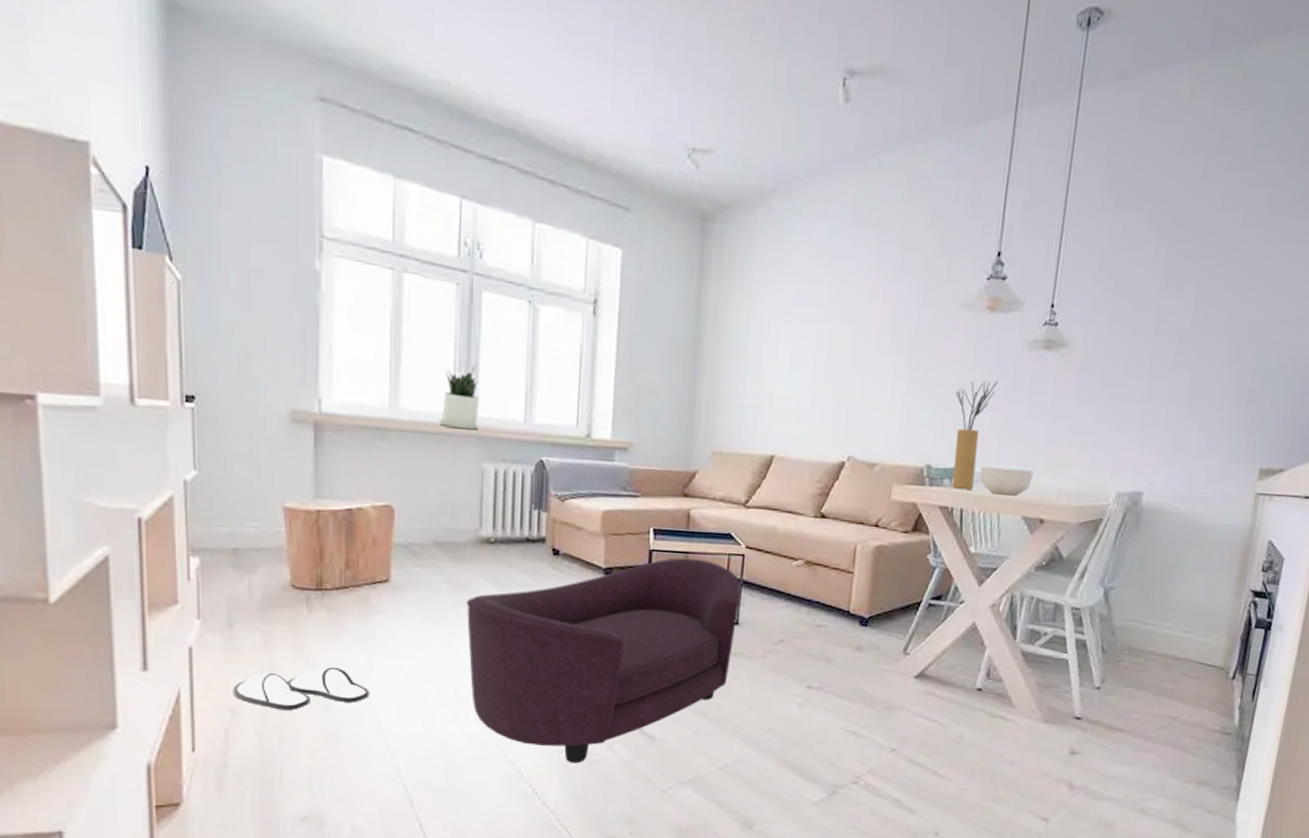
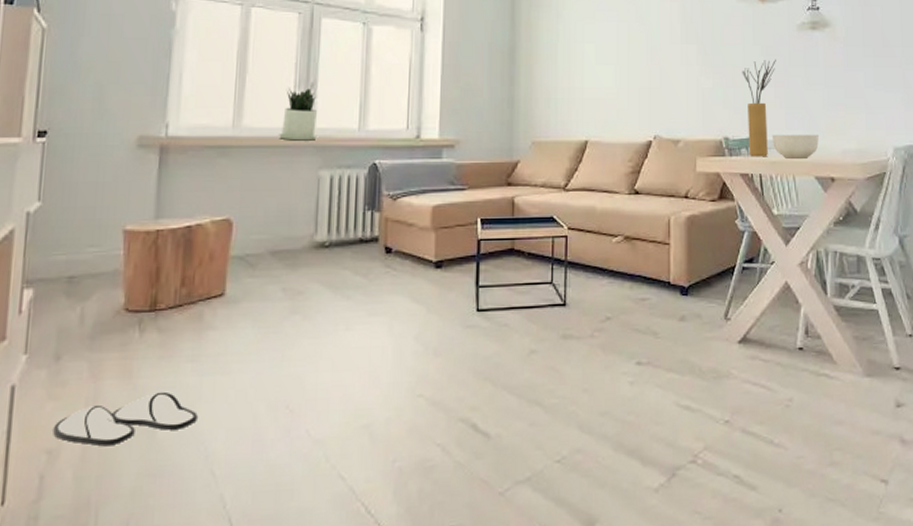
dog bed: present [466,558,742,764] -> none [299,244,567,473]

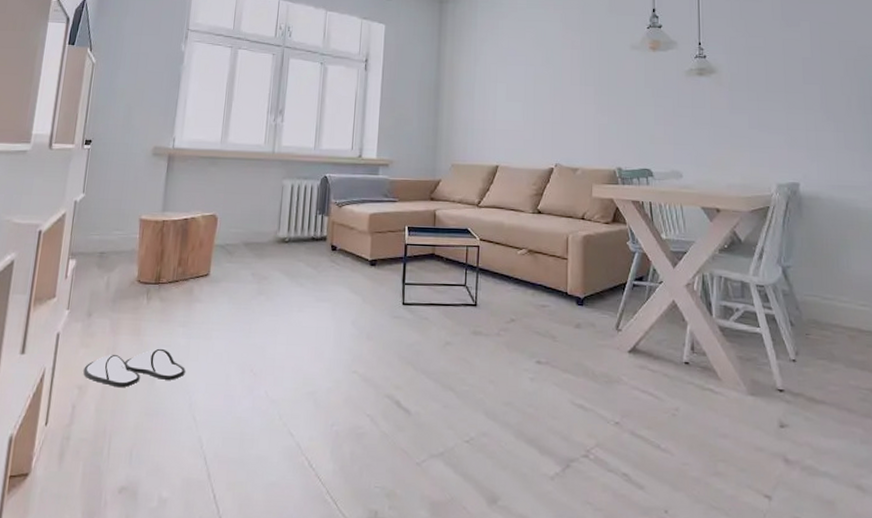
planter: present [277,87,317,141] -> none [253,112,283,156]
vase: present [742,59,776,157] -> none [634,100,666,187]
bowl: present [771,134,819,160] -> none [661,167,705,191]

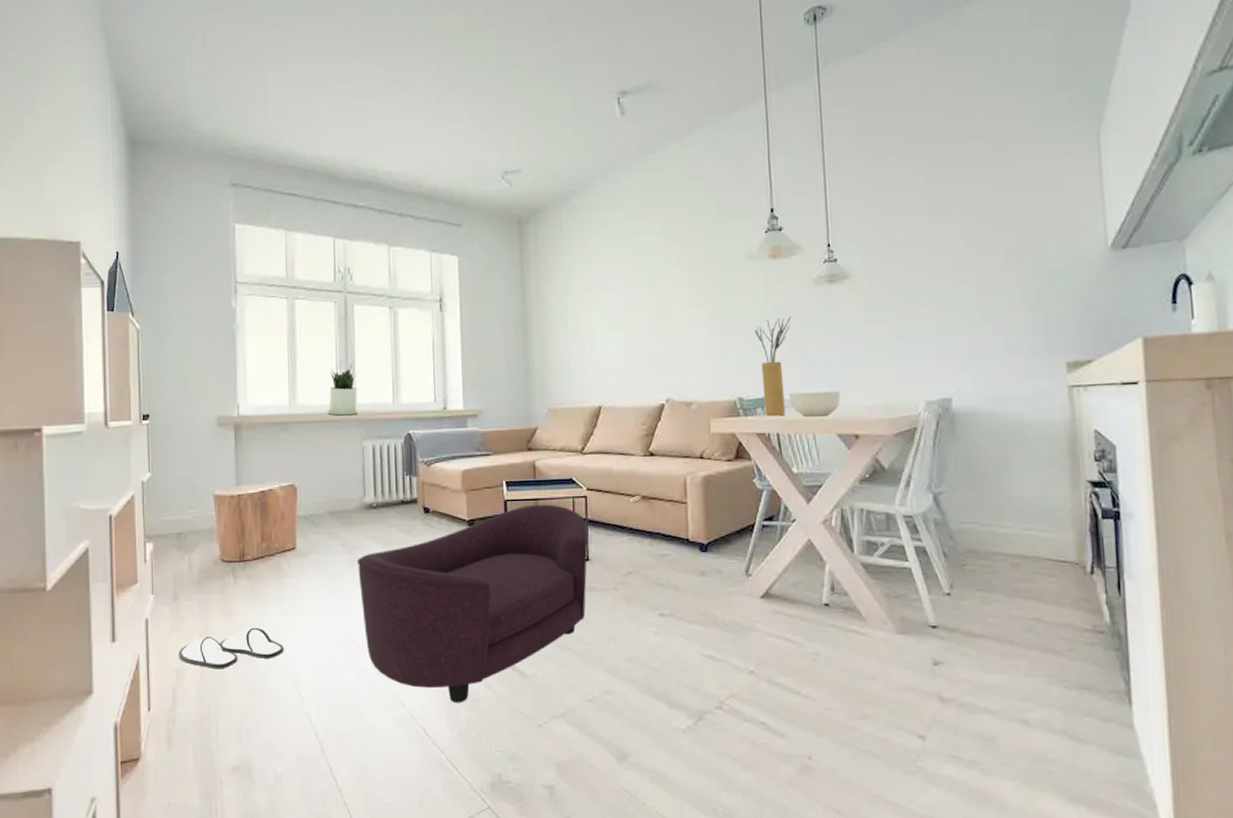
planter: none [253,112,283,156] -> present [326,368,359,416]
dog bed: none [263,250,478,437] -> present [357,504,589,703]
vase: none [634,100,666,187] -> present [754,316,791,417]
bowl: none [661,167,705,191] -> present [788,391,840,418]

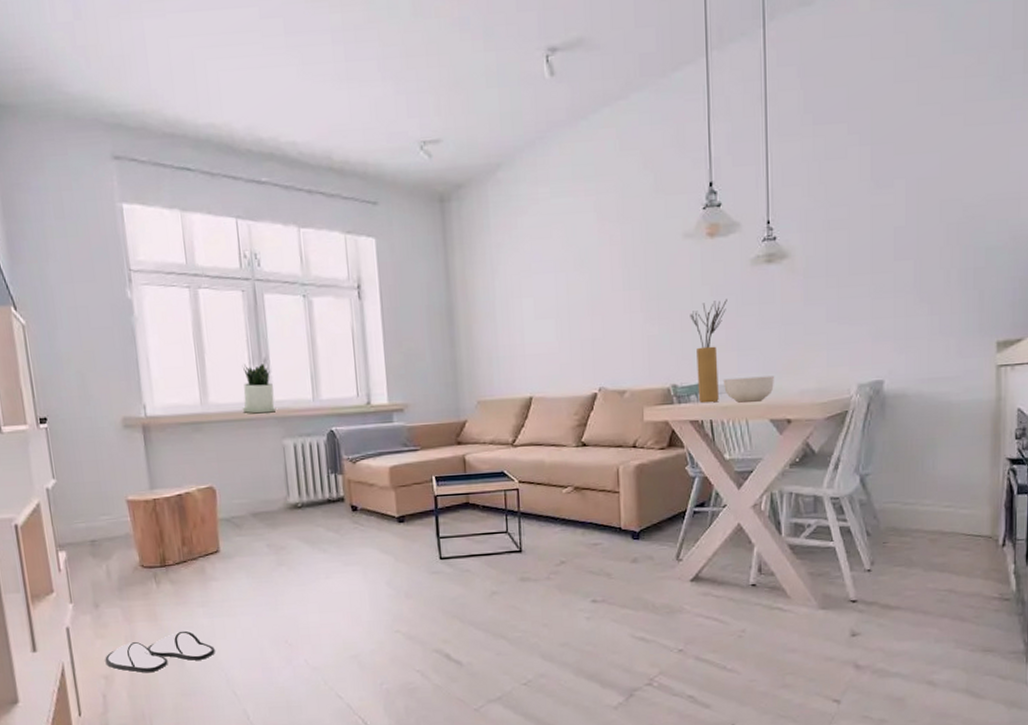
dog bed: present [357,504,589,703] -> none [284,498,521,694]

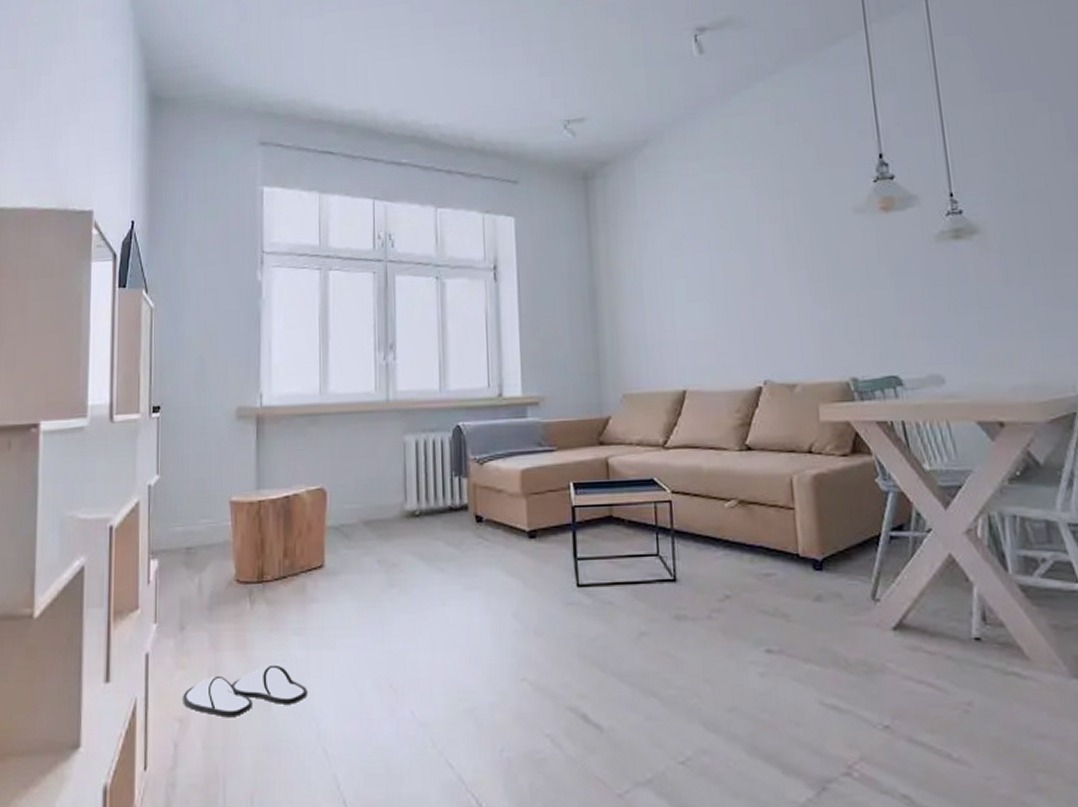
planter: present [241,363,277,414] -> none [362,349,400,406]
vase: present [690,298,727,404] -> none [867,279,911,401]
bowl: present [722,375,774,404] -> none [913,368,978,402]

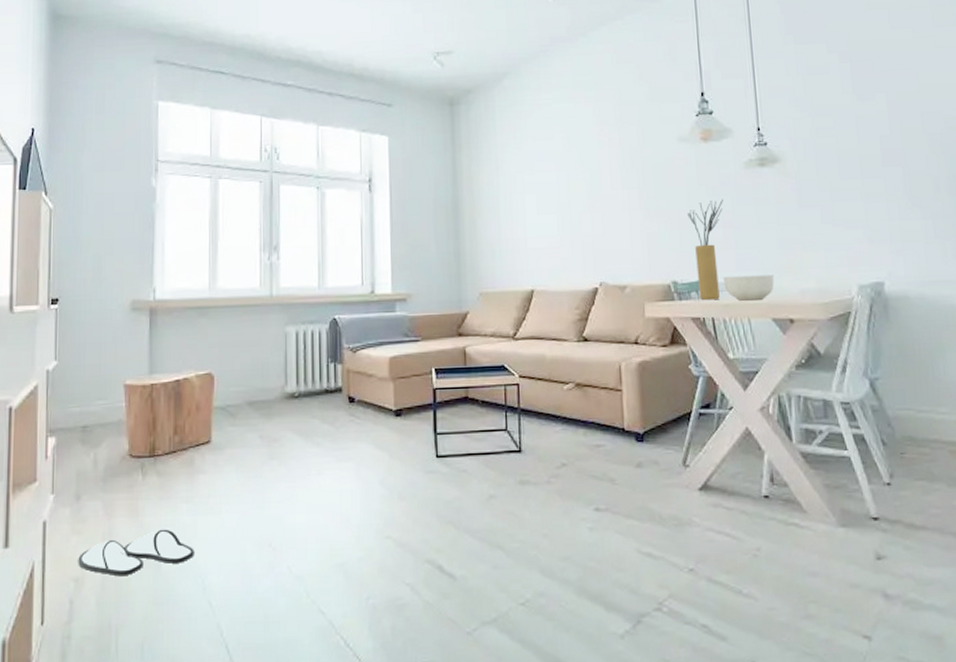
vase: none [867,279,911,401] -> present [687,199,723,301]
bowl: none [913,368,978,402] -> present [722,274,774,302]

